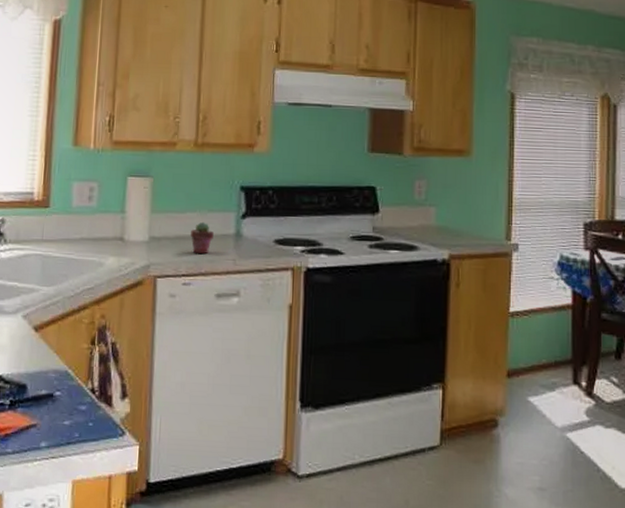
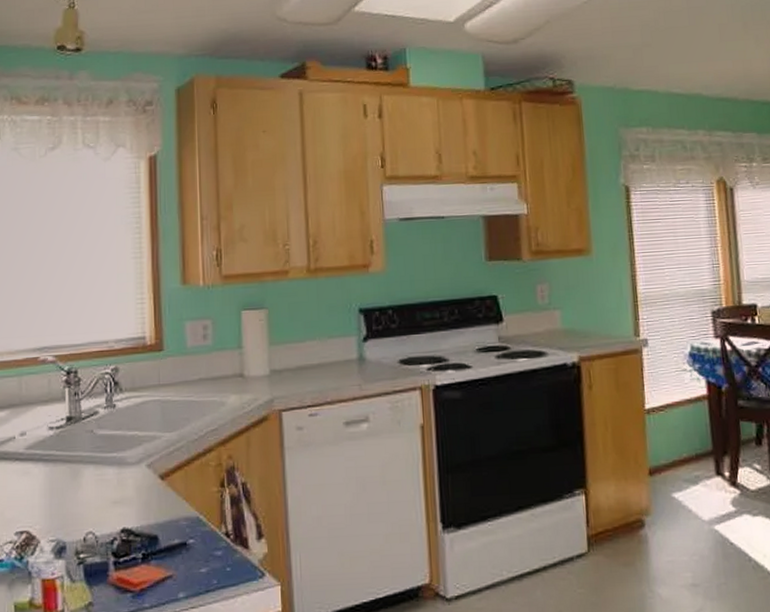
potted succulent: present [191,221,214,254] -> none [312,349,336,383]

